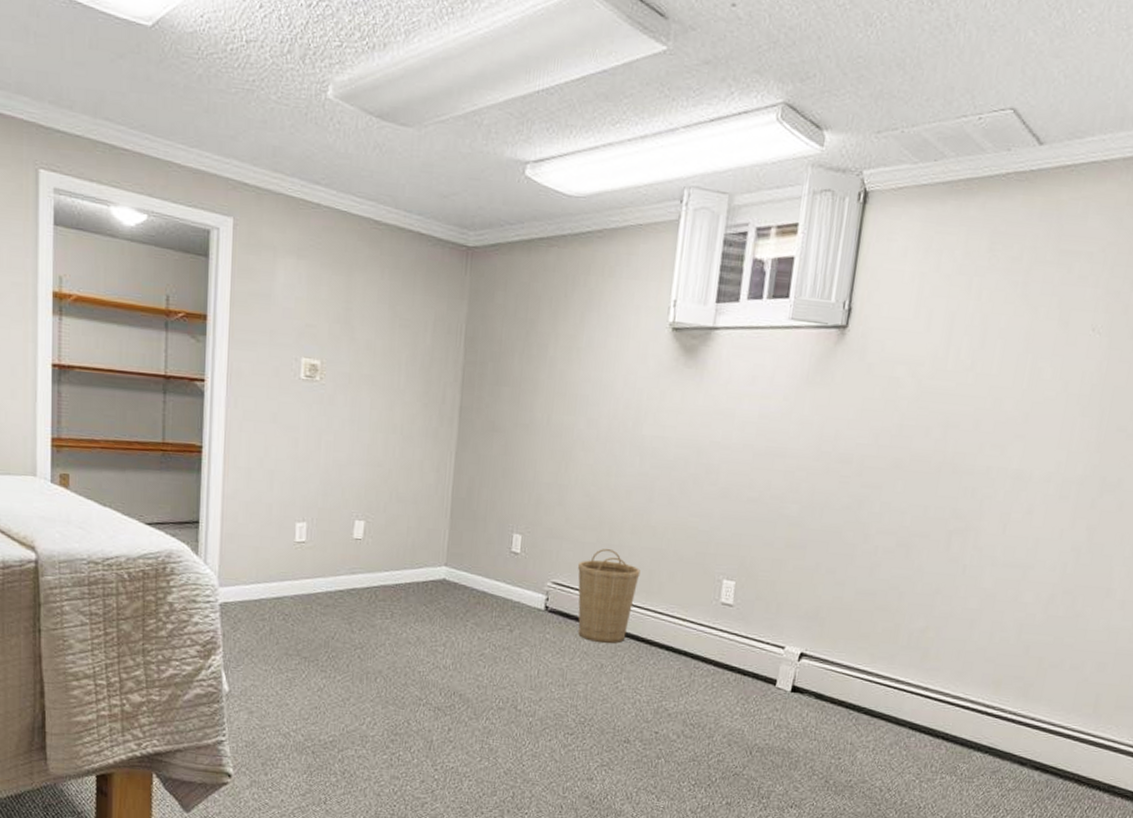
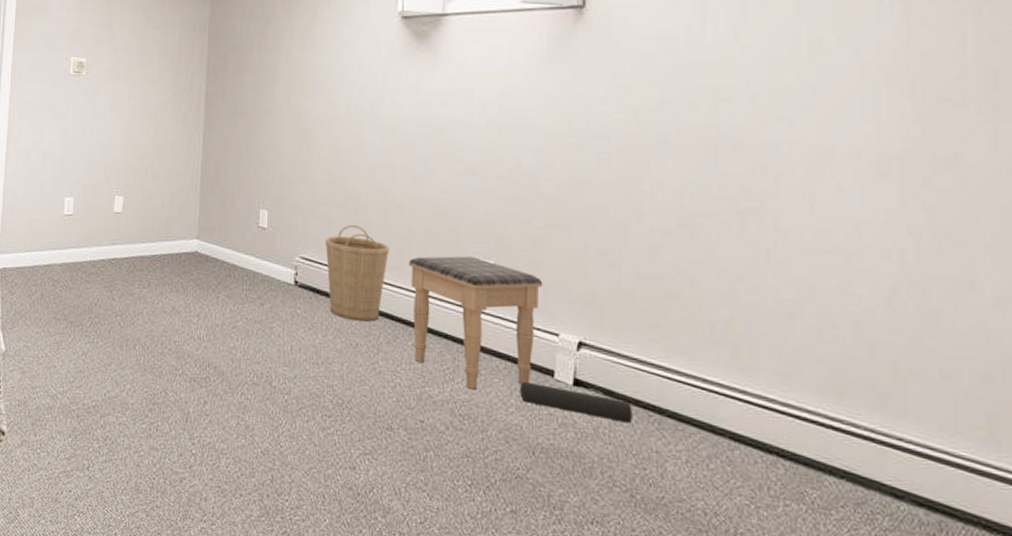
footstool: none [655,577,777,701] -> present [408,255,543,390]
foam roller: none [745,691,837,722] -> present [520,382,632,424]

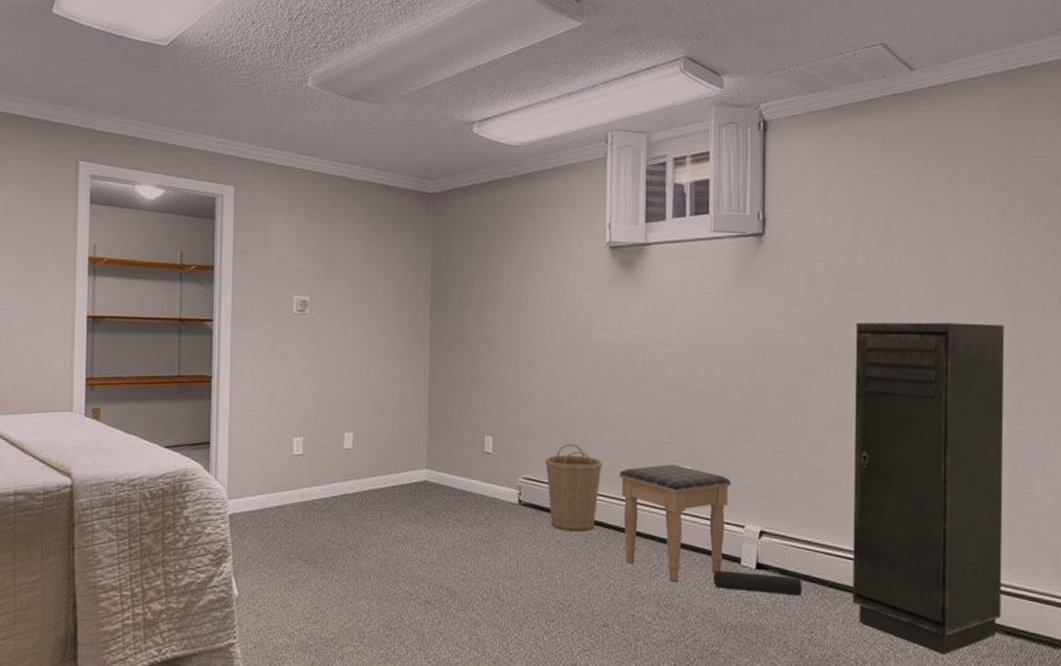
storage cabinet: none [699,109,909,520] -> present [852,322,1004,655]

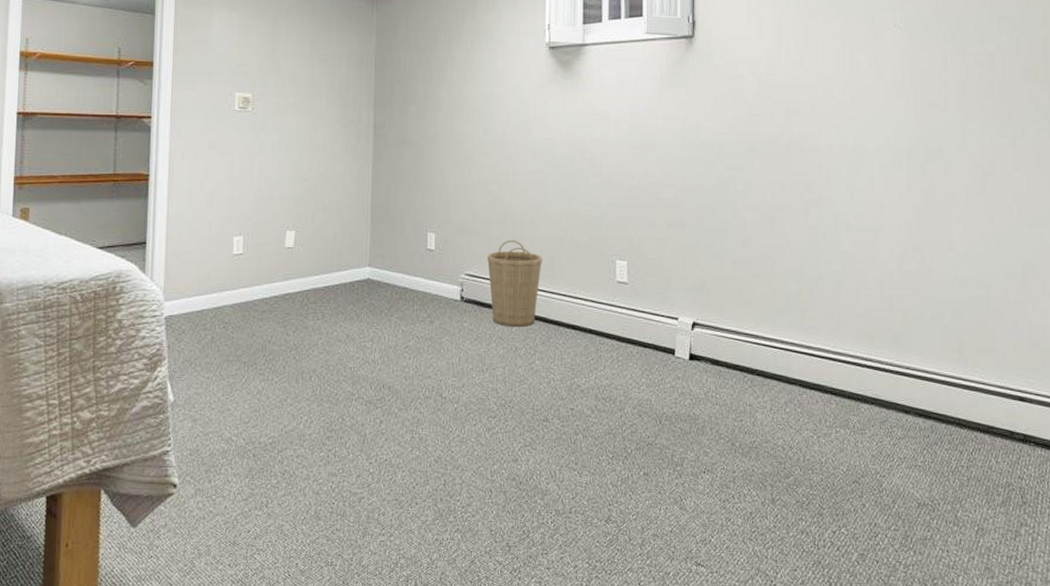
footstool: present [619,464,732,582] -> none [558,259,666,375]
foam roller: present [713,571,802,596] -> none [649,362,732,385]
storage cabinet: present [852,322,1004,655] -> none [779,121,914,438]

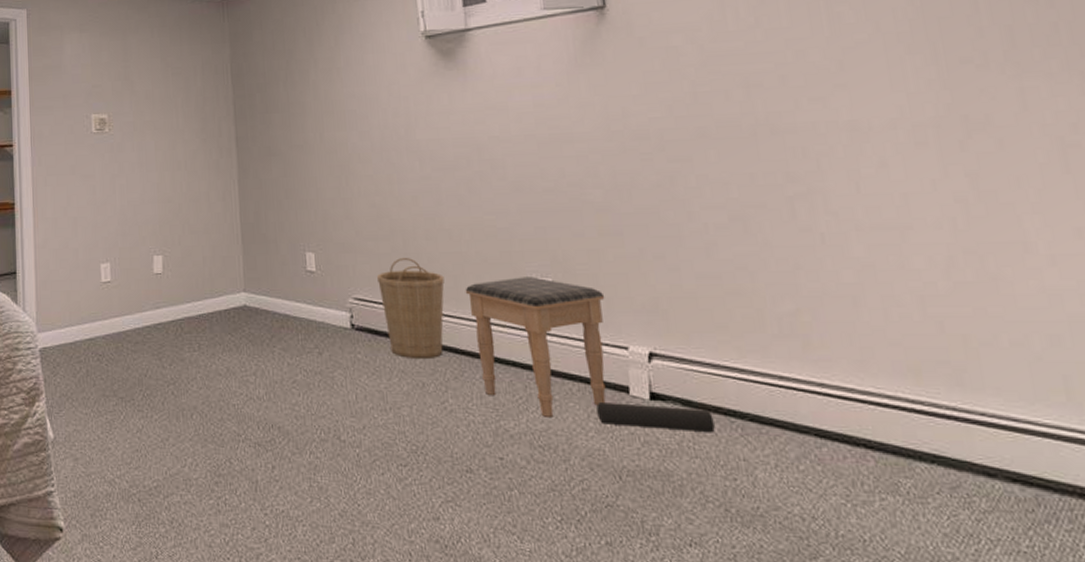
footstool: none [558,259,666,375] -> present [465,277,606,417]
foam roller: none [649,362,732,385] -> present [596,403,715,433]

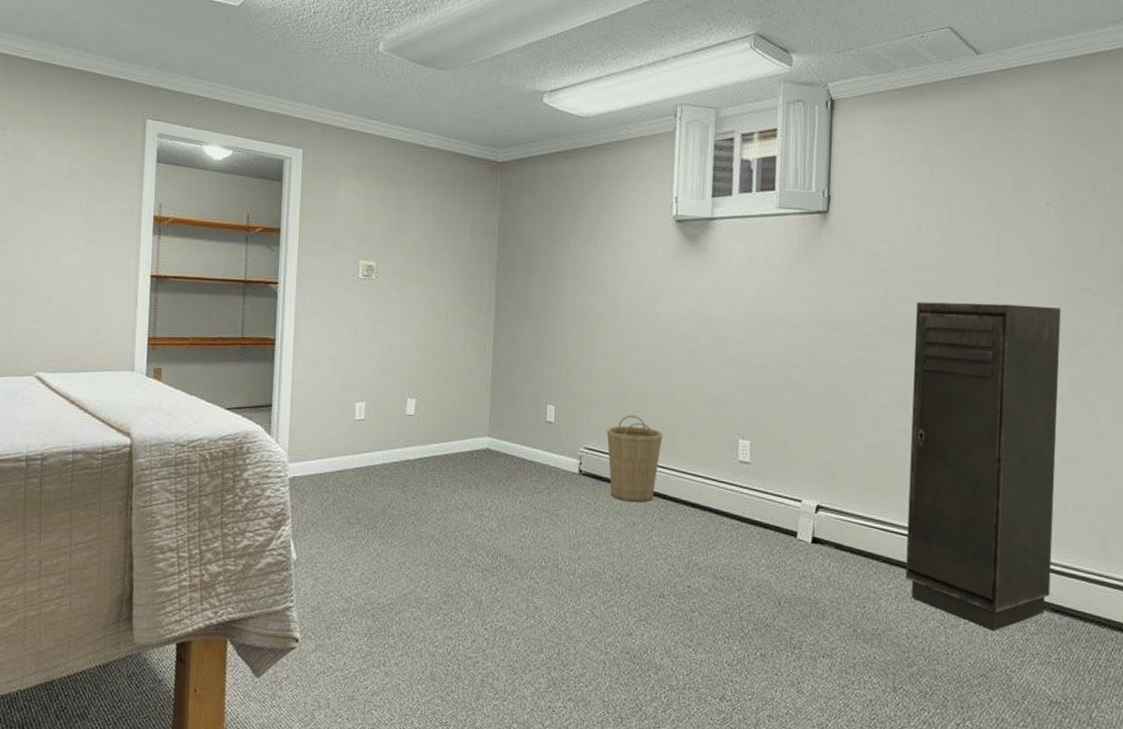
footstool: present [465,277,606,417] -> none [679,437,790,554]
foam roller: present [596,403,715,433] -> none [769,544,857,571]
storage cabinet: none [736,88,1000,509] -> present [905,302,1061,631]

